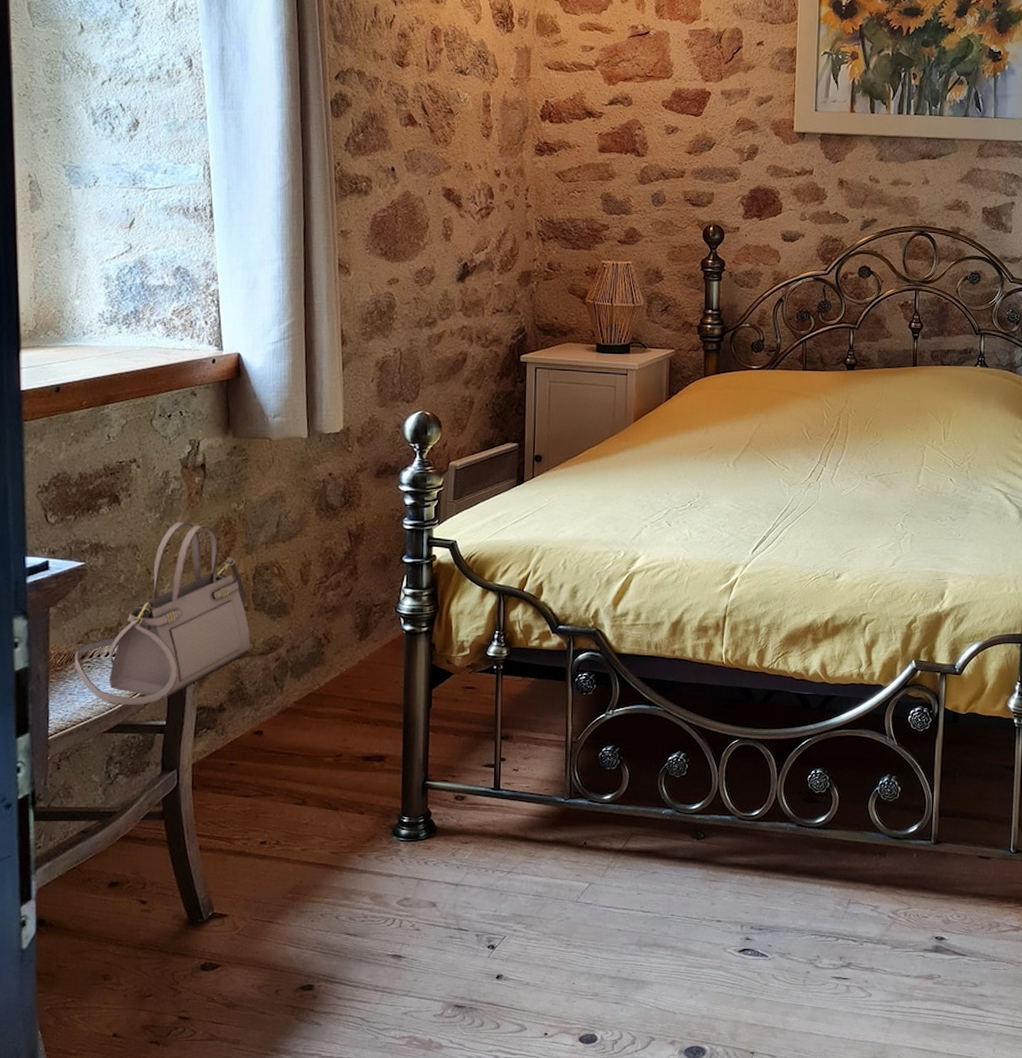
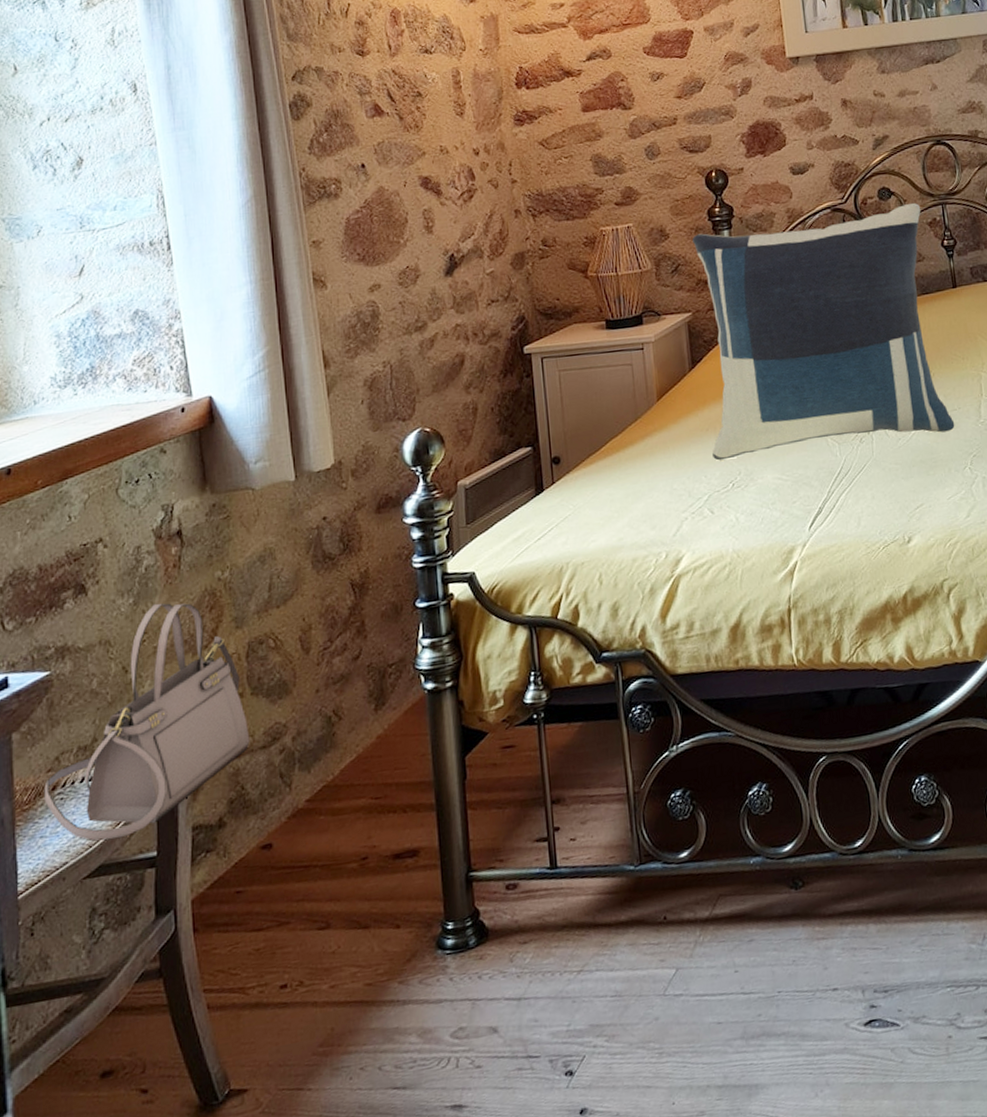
pillow: none [676,280,896,490] -> present [692,202,955,461]

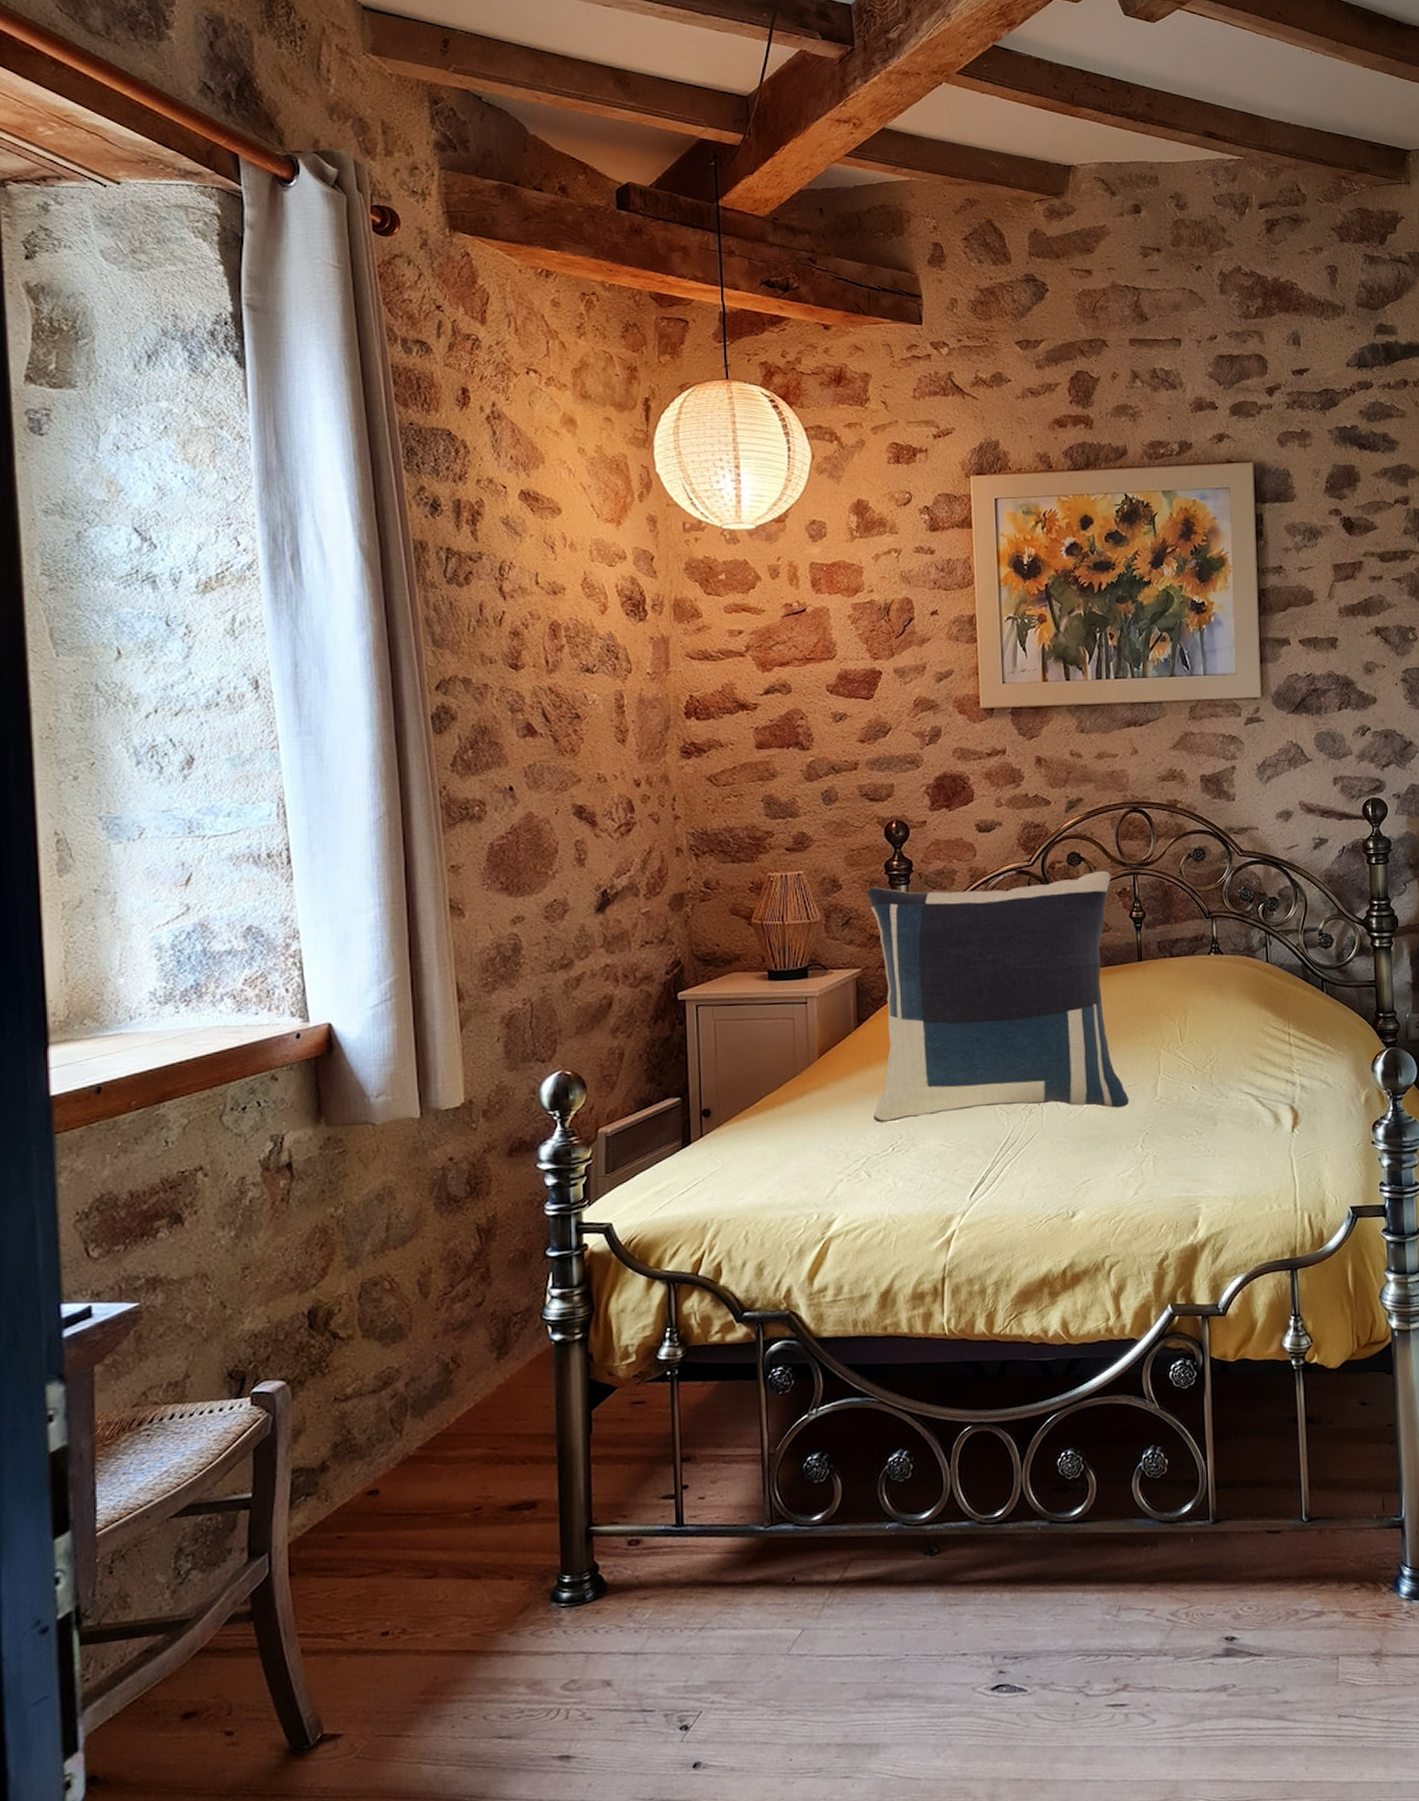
handbag: present [44,603,250,841] -> none [129,1237,359,1480]

